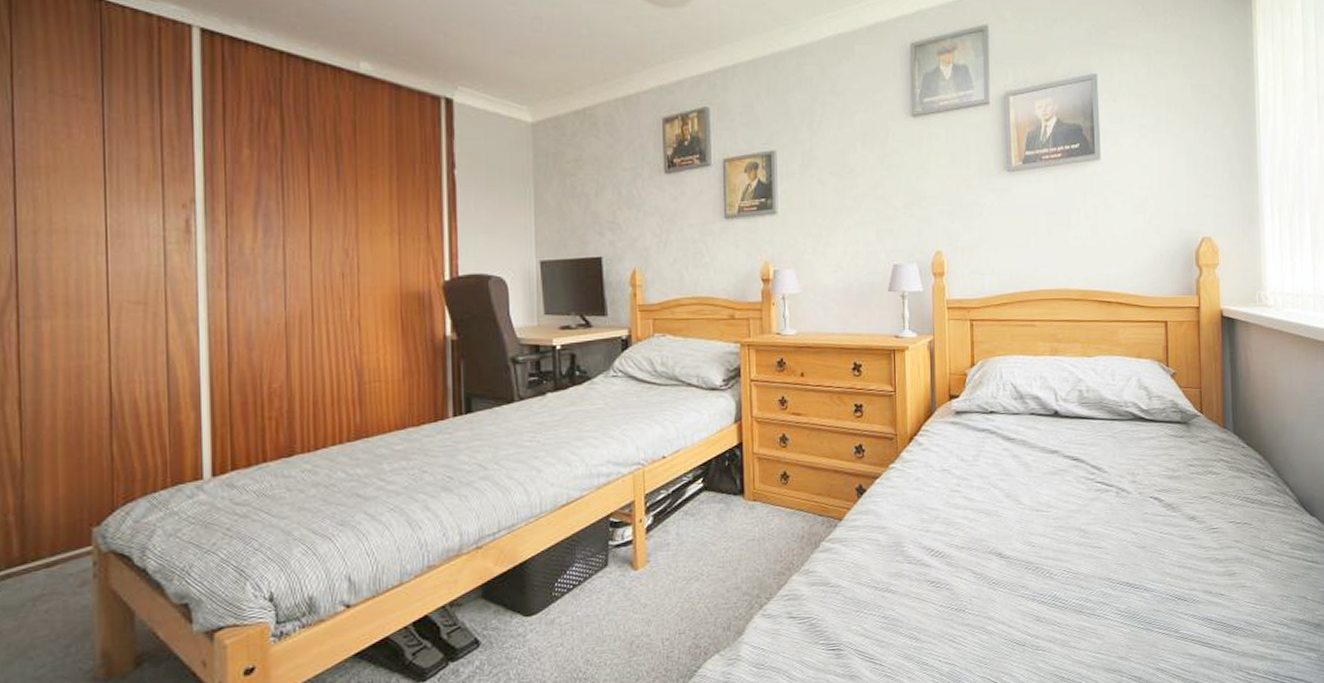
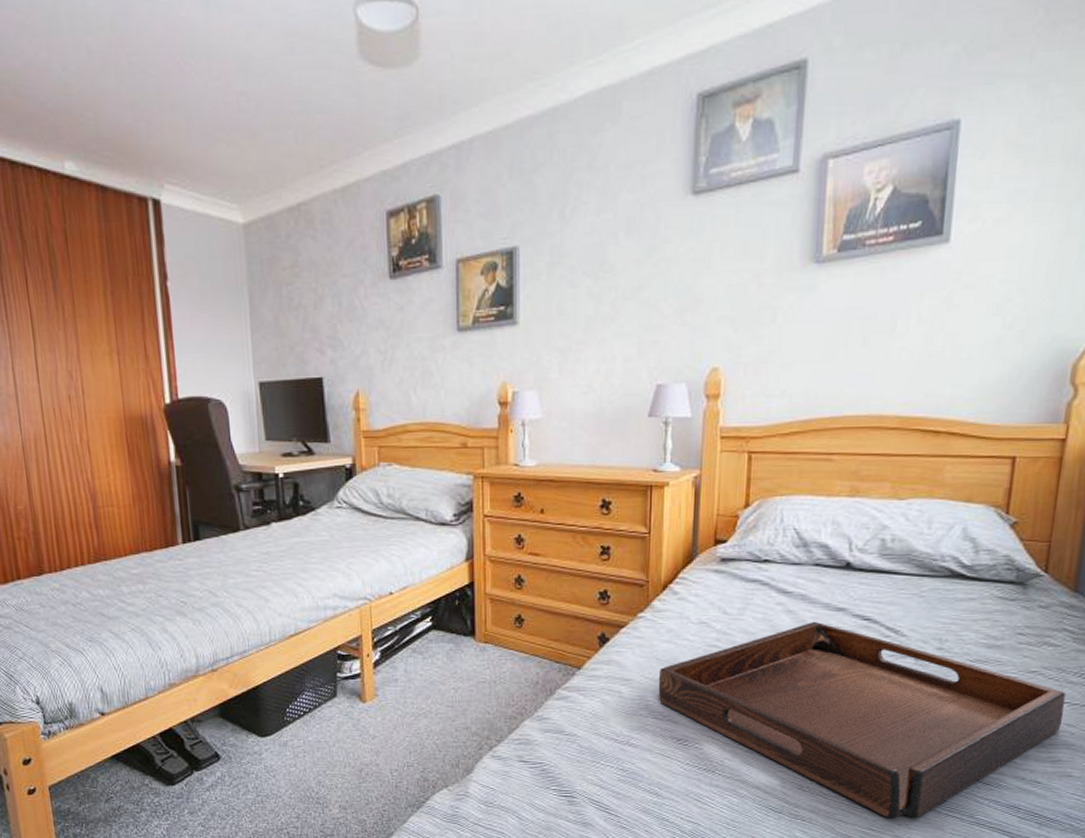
serving tray: none [910,463,1232,641] -> present [658,621,1066,819]

